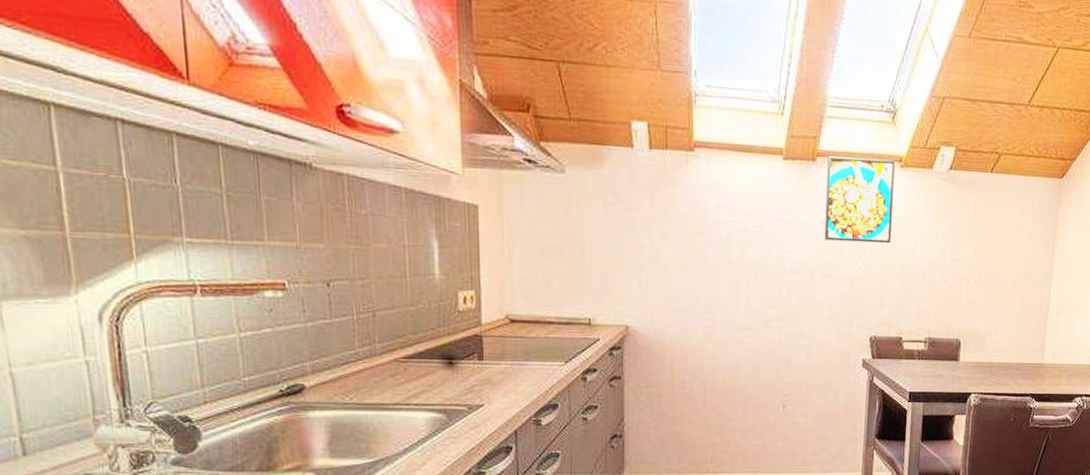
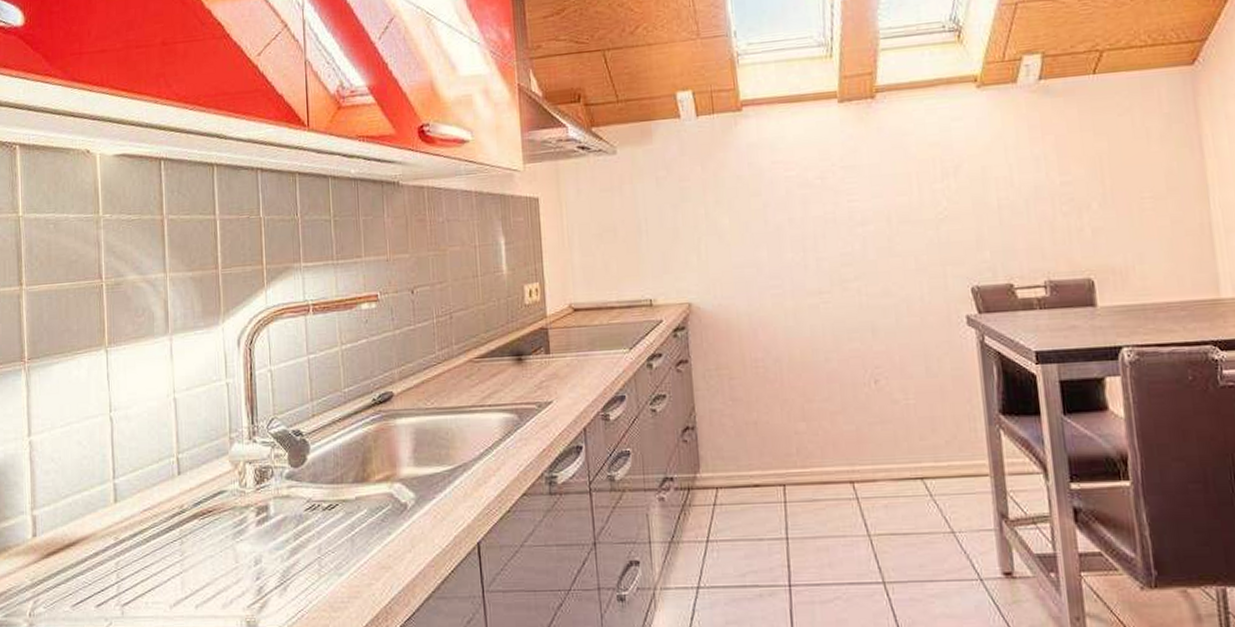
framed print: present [824,156,895,244] -> none [888,81,980,182]

